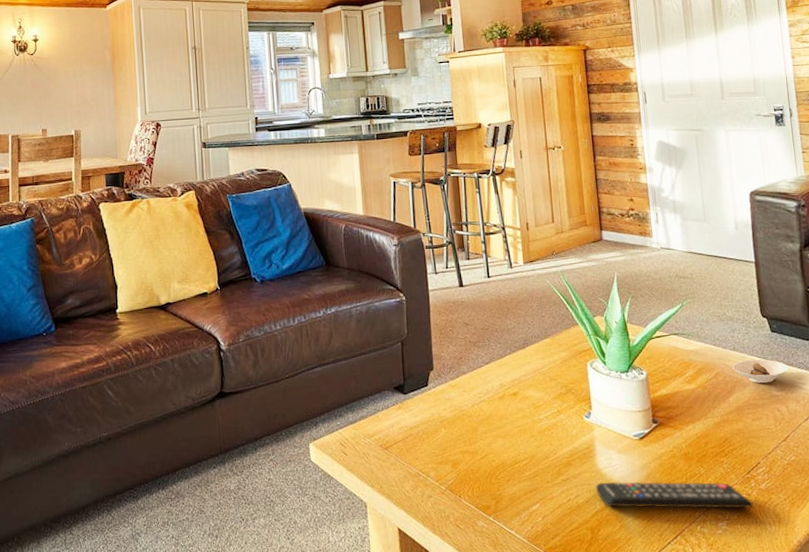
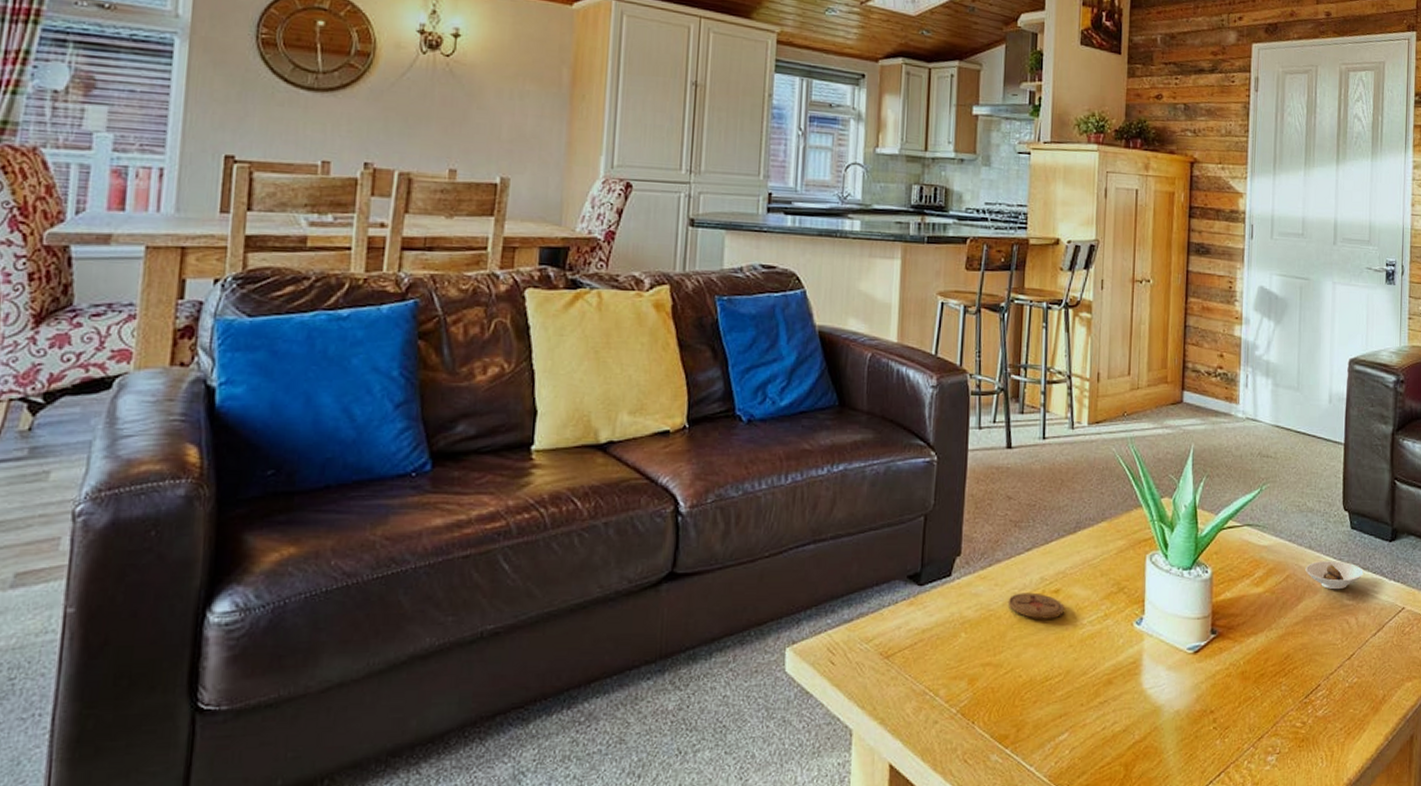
coaster: none [476,396,523,416] -> present [1008,592,1064,619]
remote control: present [595,481,754,509] -> none [1136,705,1308,740]

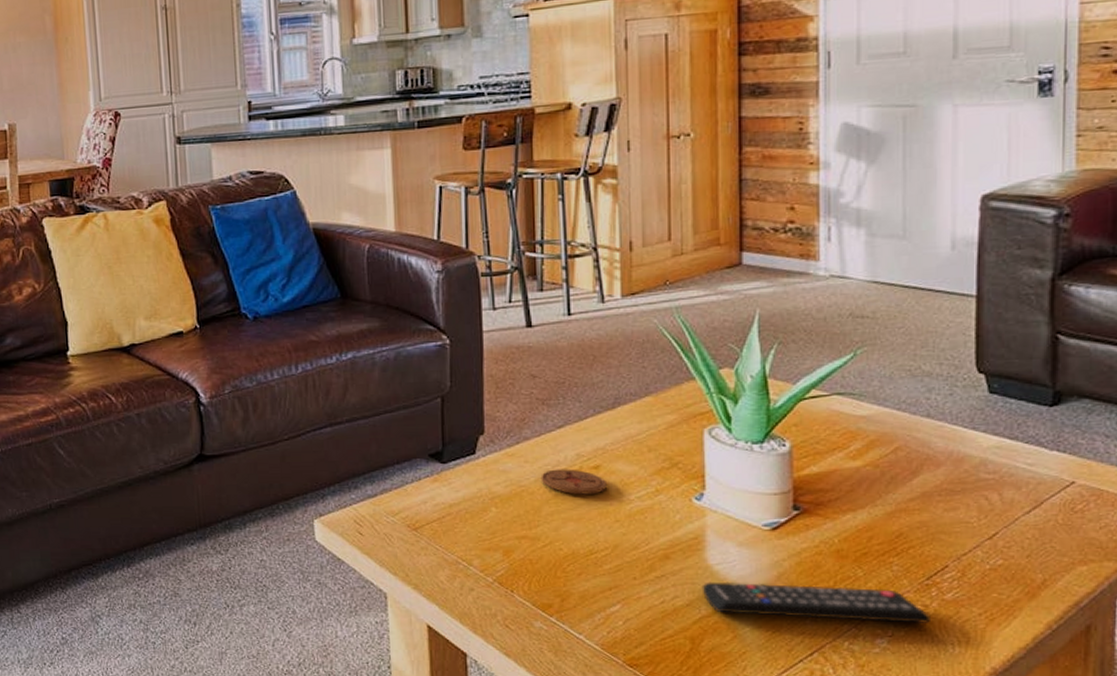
remote control: none [1136,705,1308,740] -> present [702,581,932,623]
saucer: present [1305,561,1364,590] -> none [922,430,1010,463]

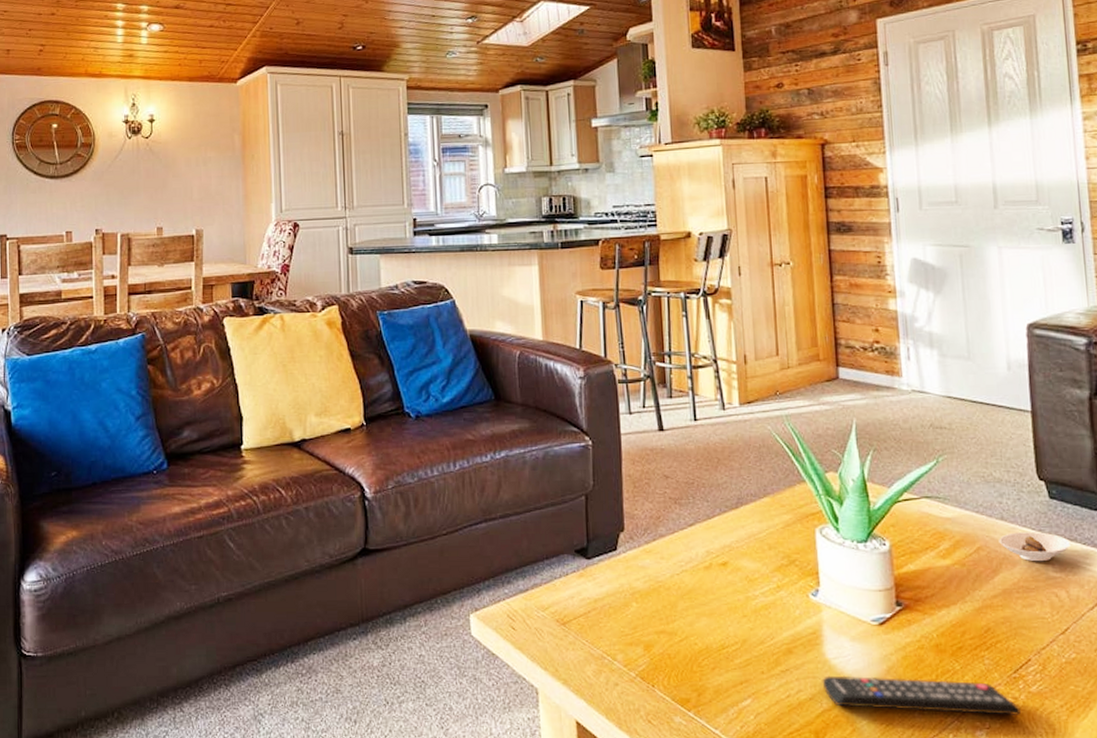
coaster: present [540,469,606,495] -> none [675,565,734,590]
saucer: none [922,430,1010,463] -> present [999,532,1071,562]

